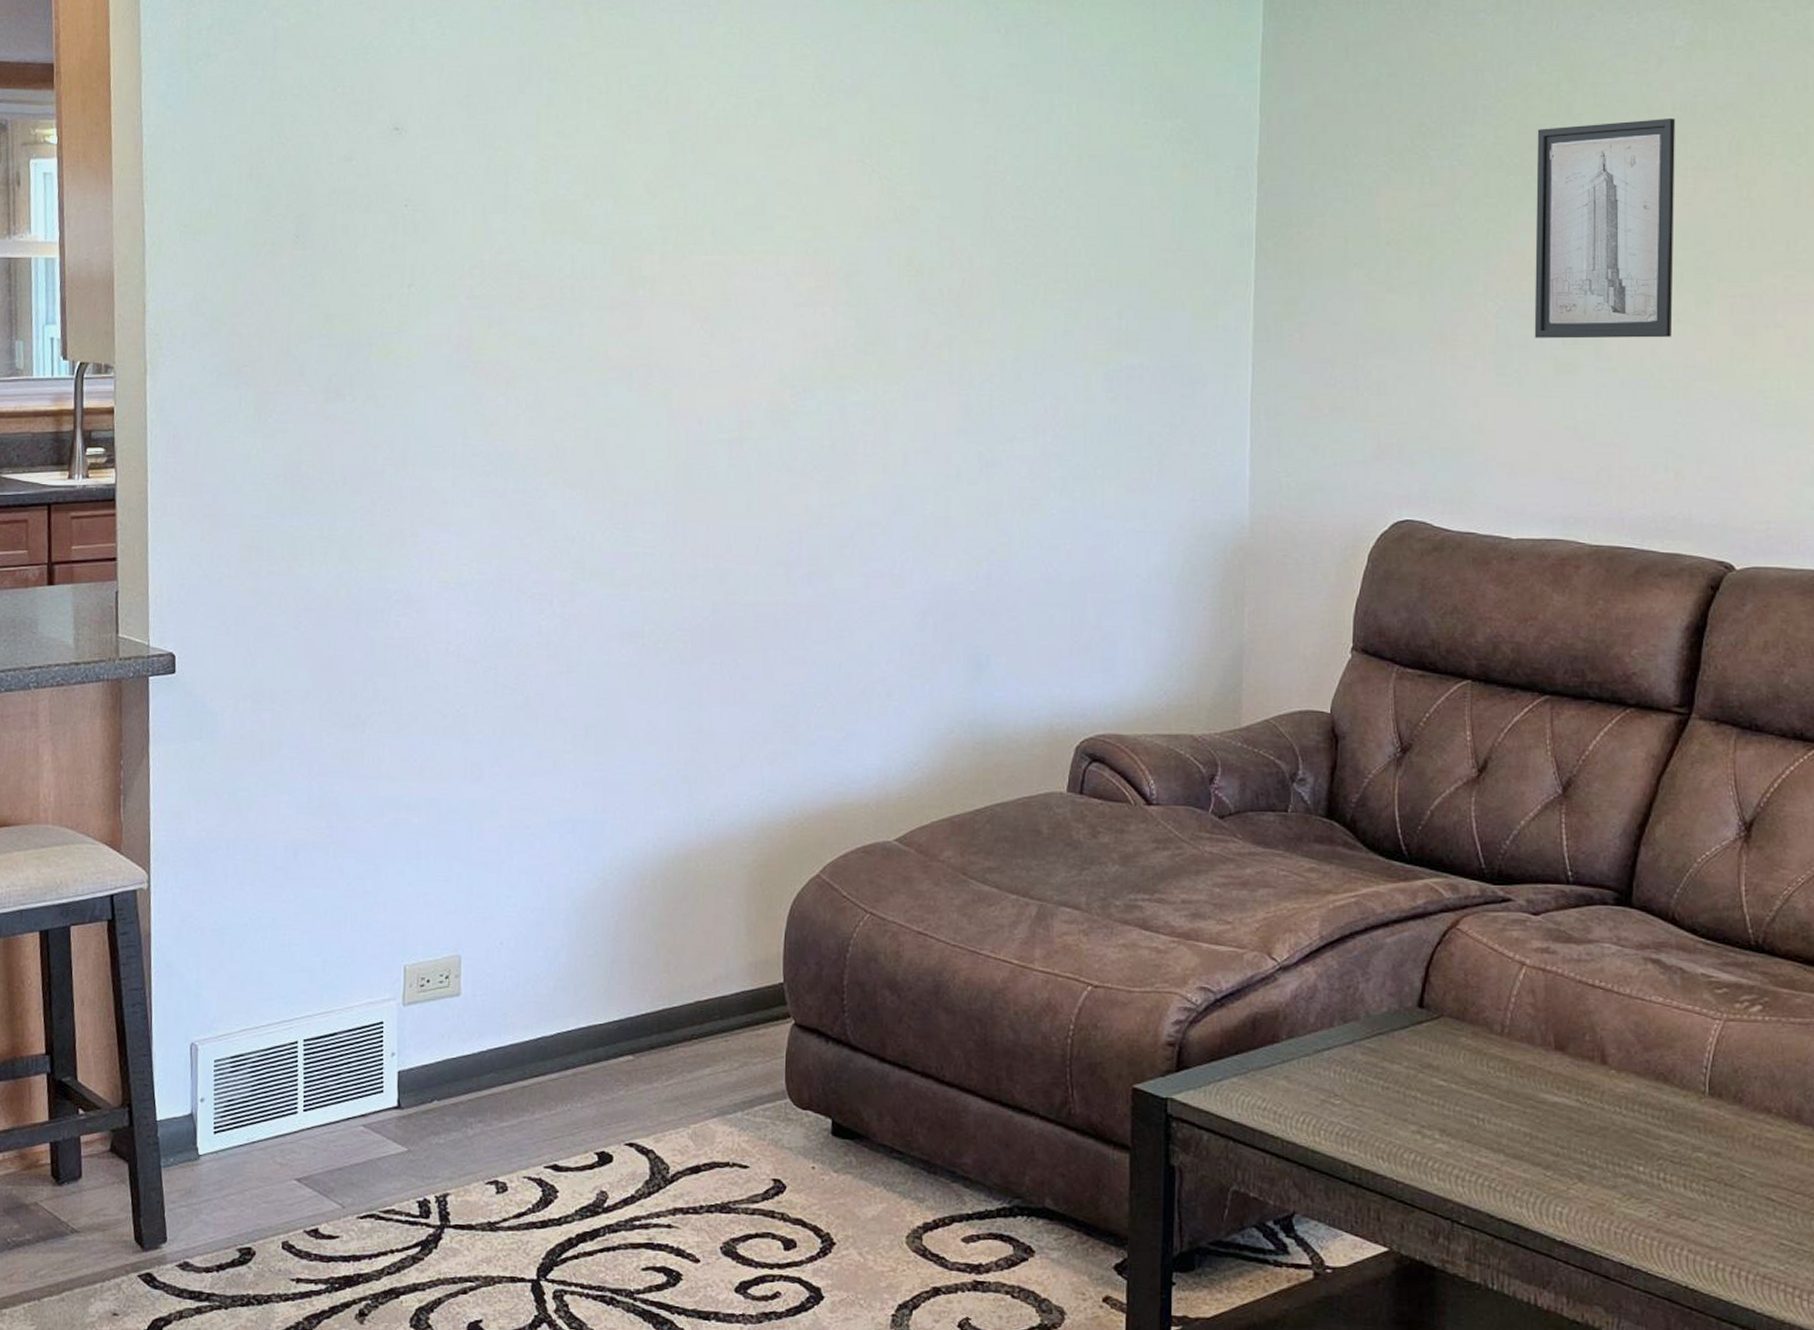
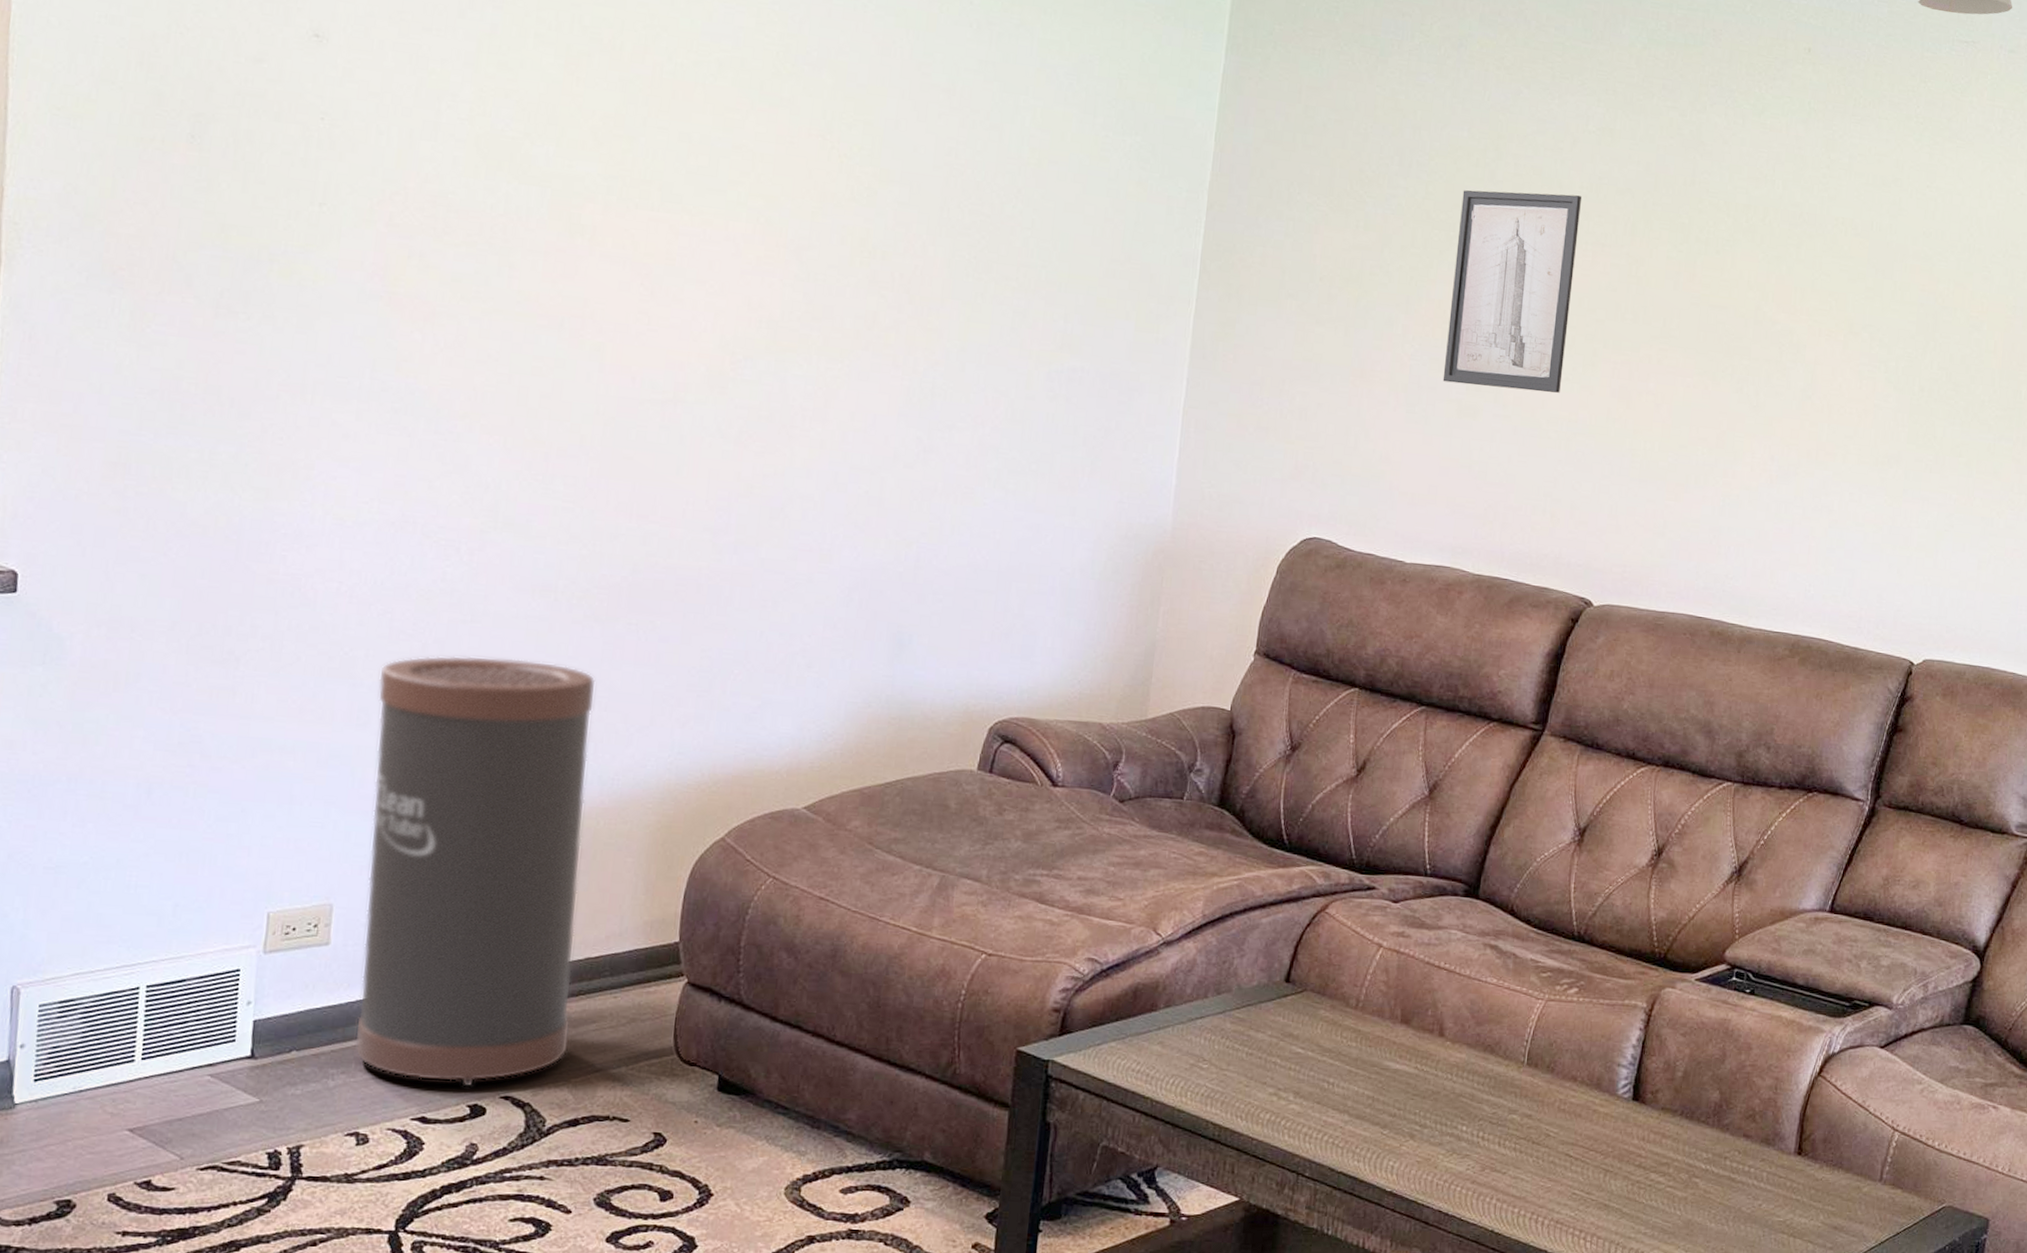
trash can: none [488,705,687,1135] -> present [354,655,596,1088]

